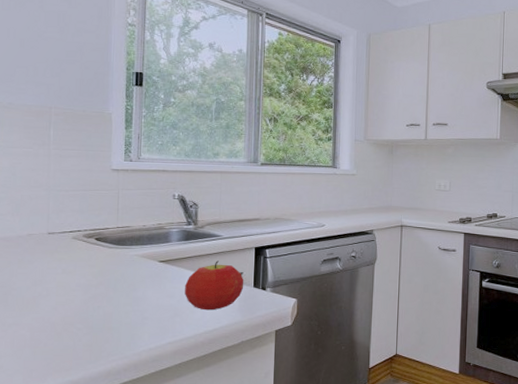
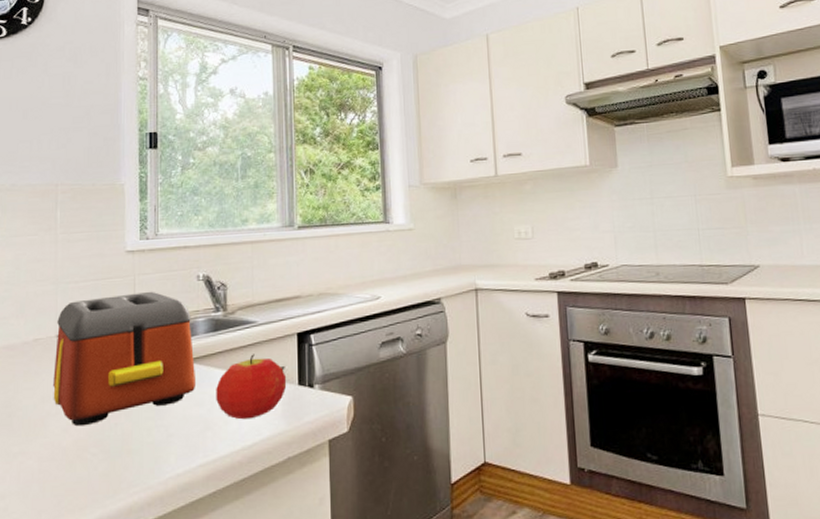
toaster: none [44,204,168,307] -> present [53,291,195,427]

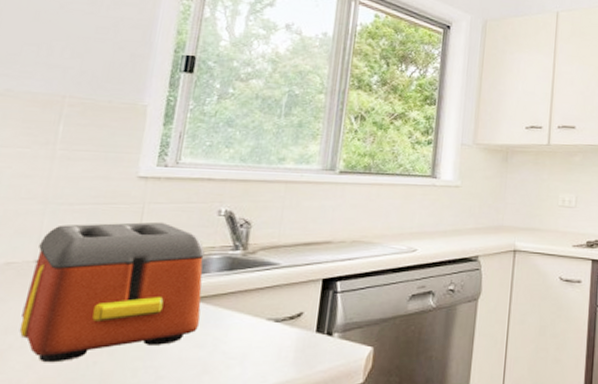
fruit: present [216,354,287,420] -> none [220,297,304,365]

